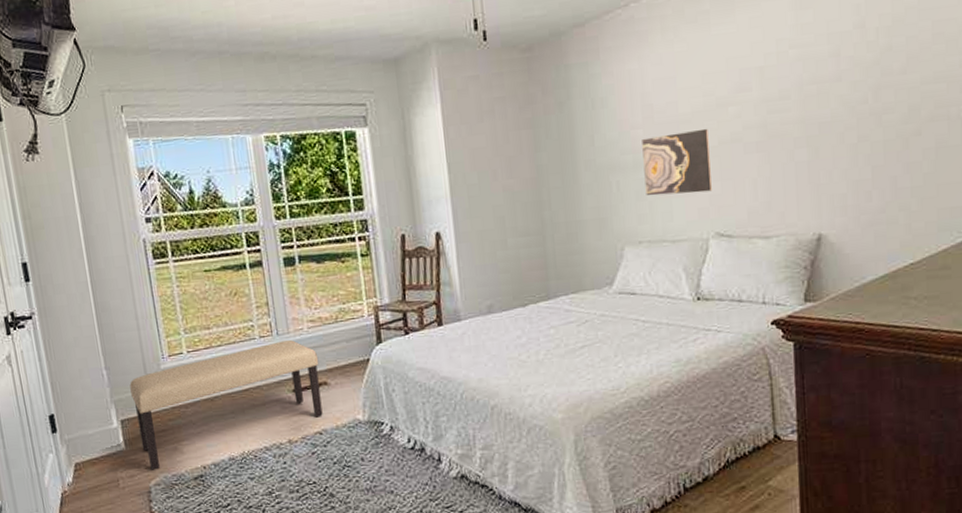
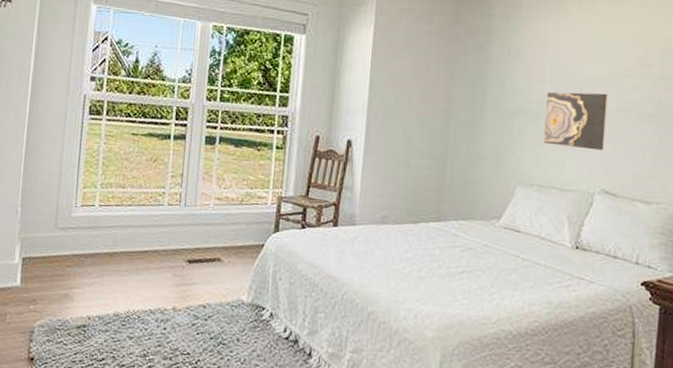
bench: present [129,340,323,470] -> none [36,212,218,312]

